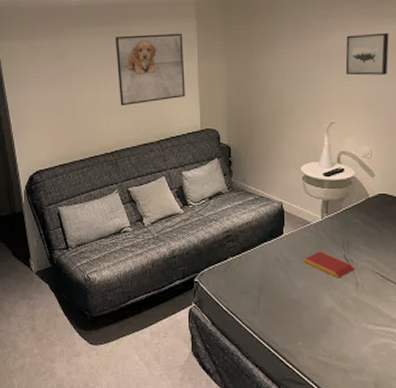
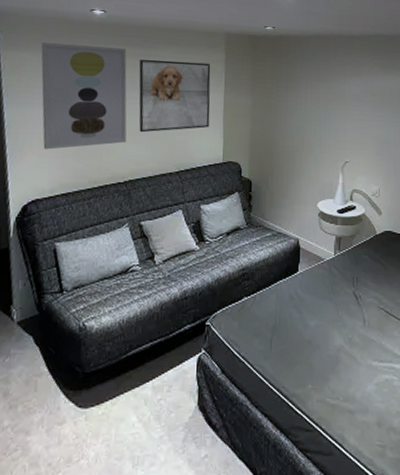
wall art: none [30,28,110,127] -> present [41,43,127,150]
book: present [303,251,355,278] -> none [316,288,363,315]
wall art: present [345,32,389,76] -> none [359,82,396,120]

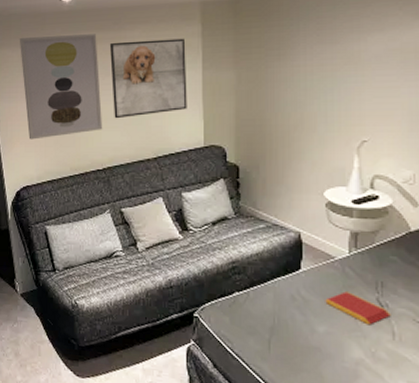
book: none [316,288,363,315] -> present [325,291,391,325]

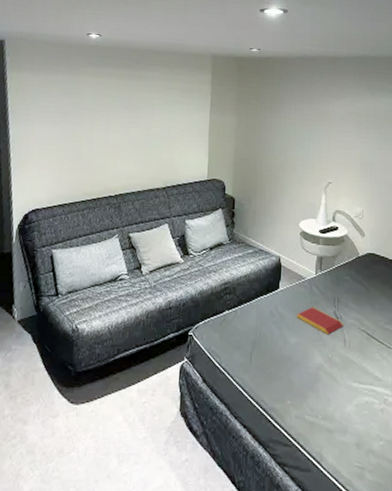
wall art: present [20,34,103,140] -> none [42,64,119,164]
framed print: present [109,38,187,119] -> none [129,80,198,150]

